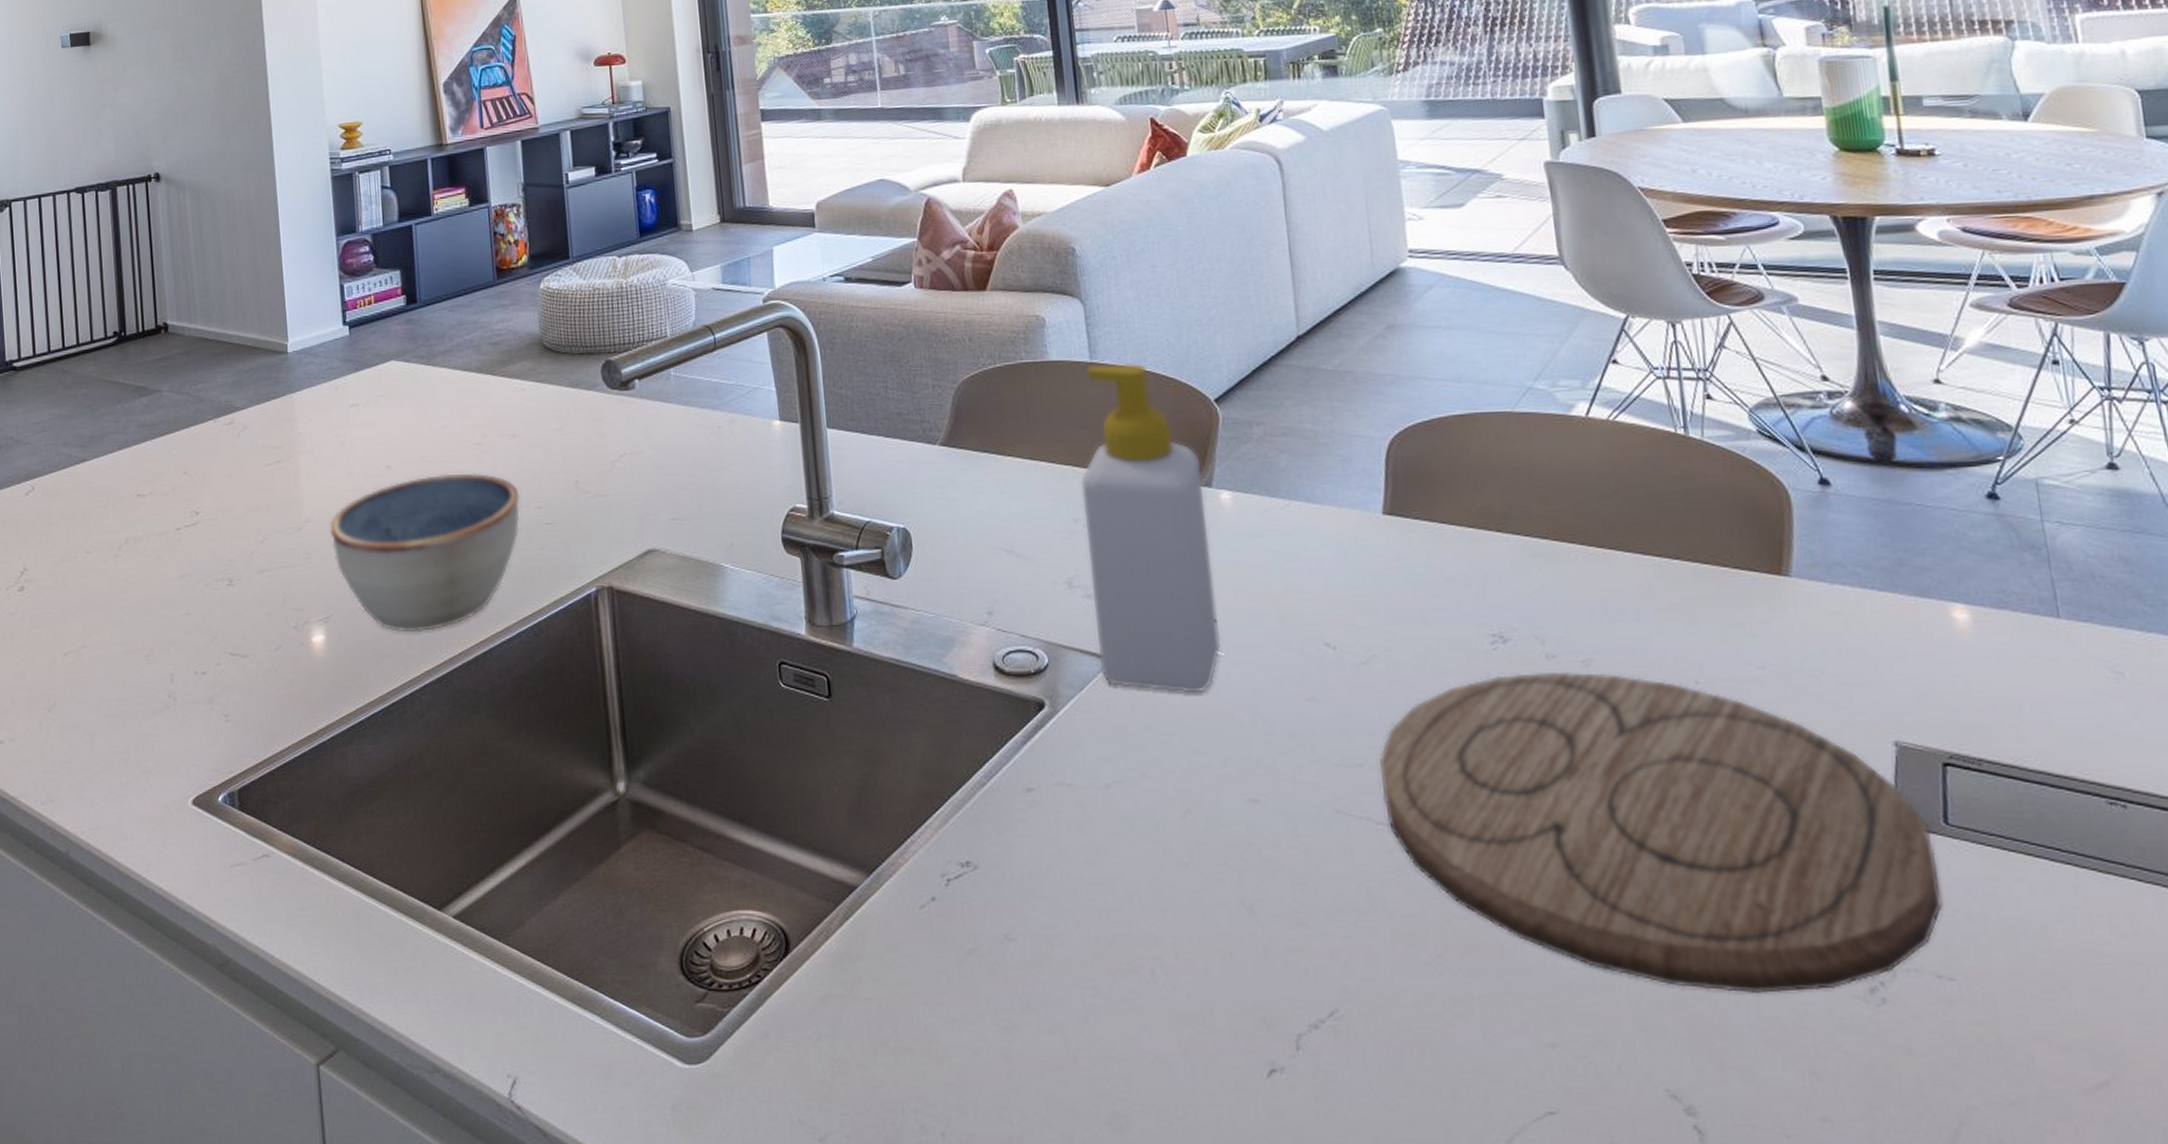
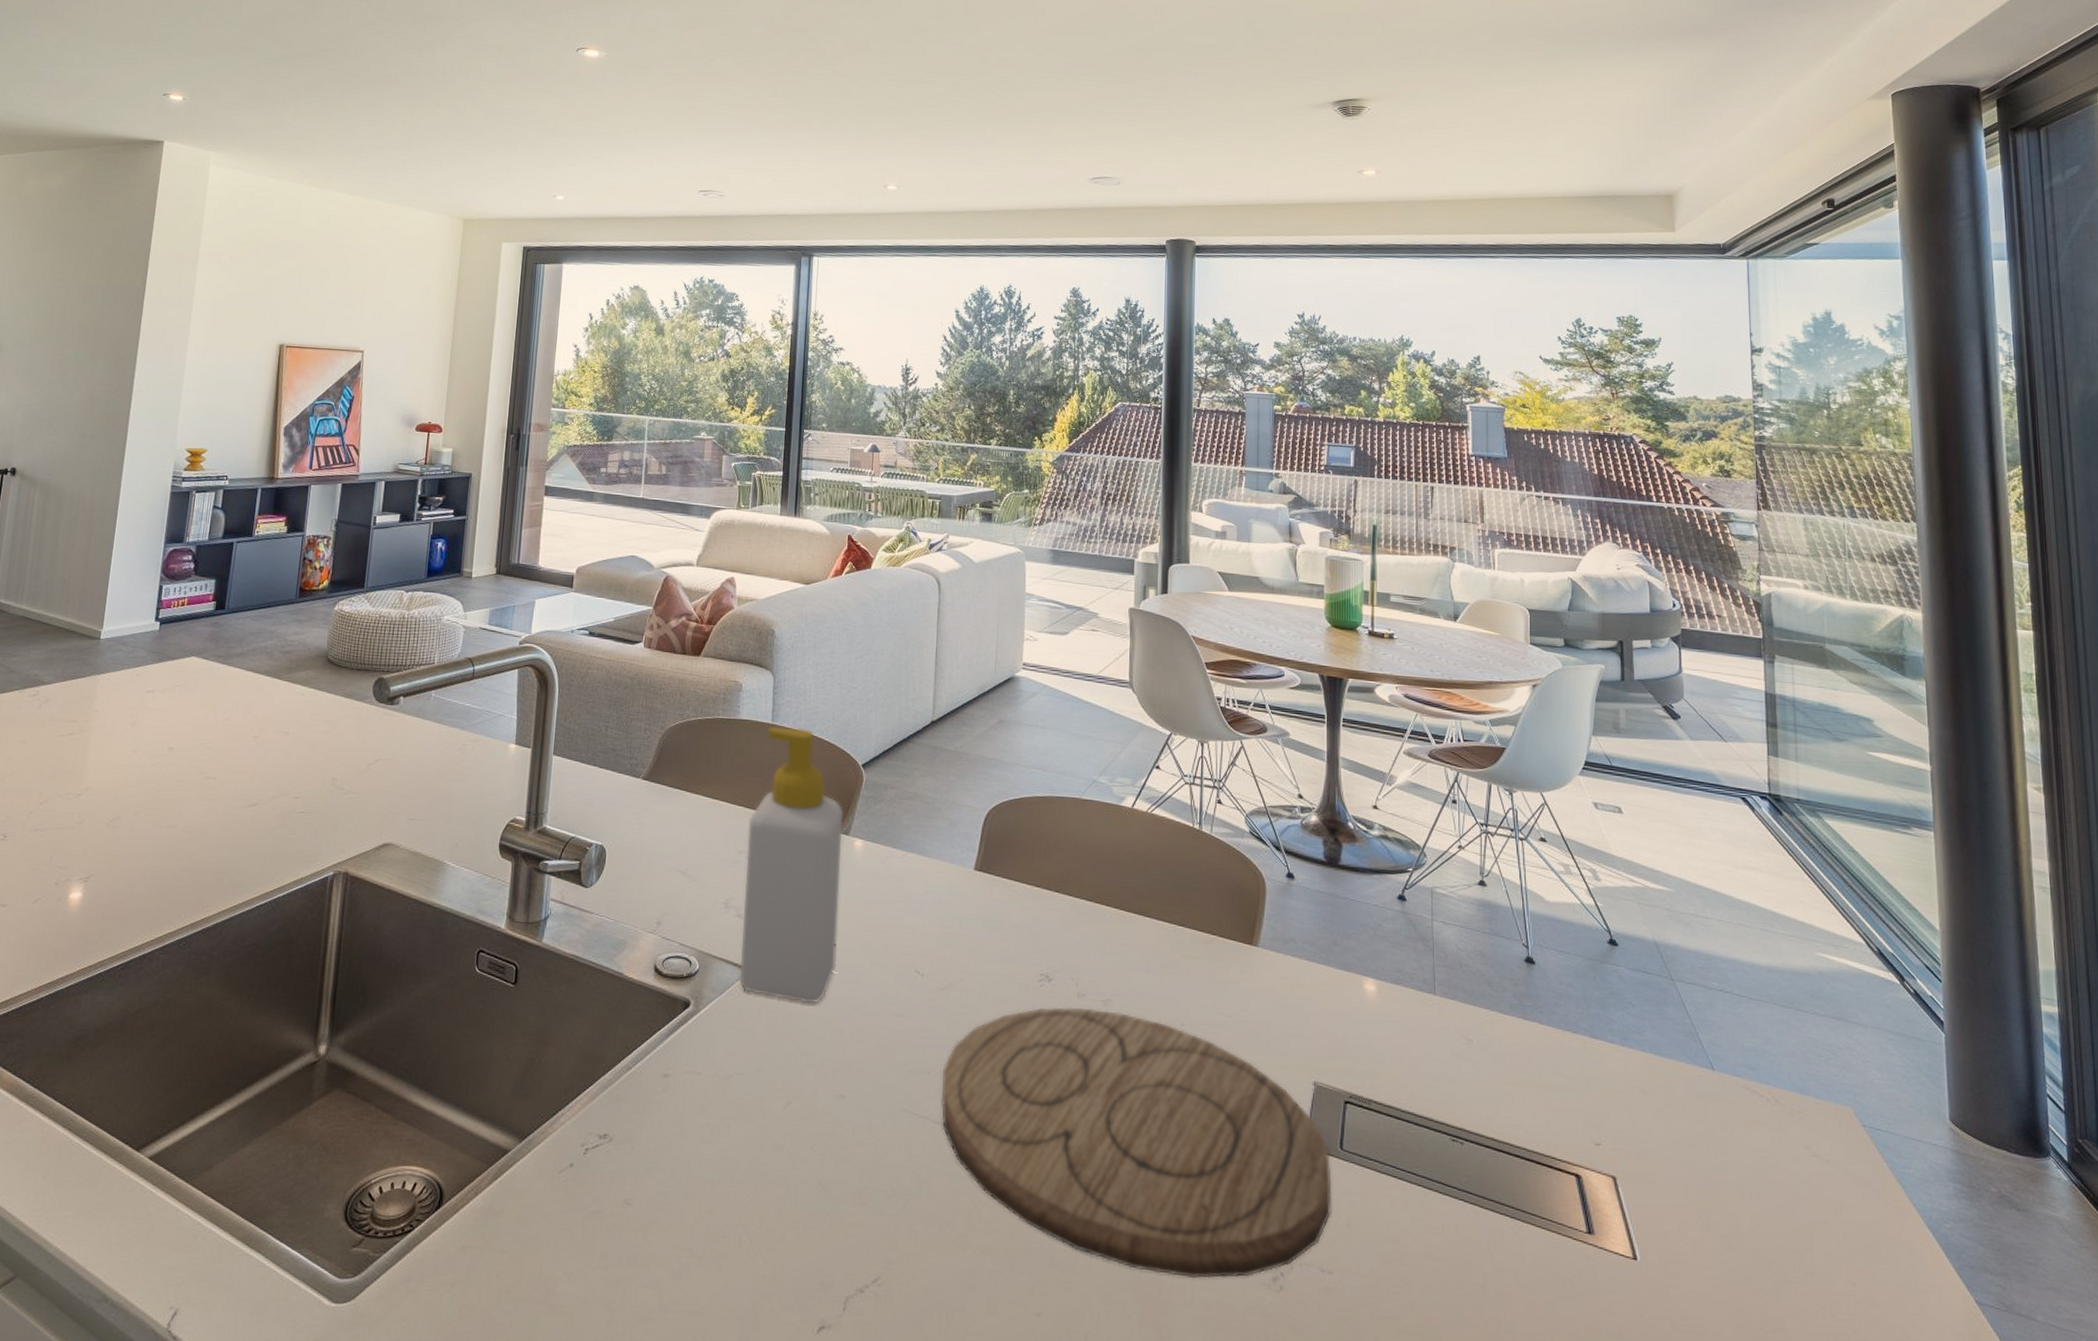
bowl: present [329,472,520,633] -> none [106,760,283,898]

